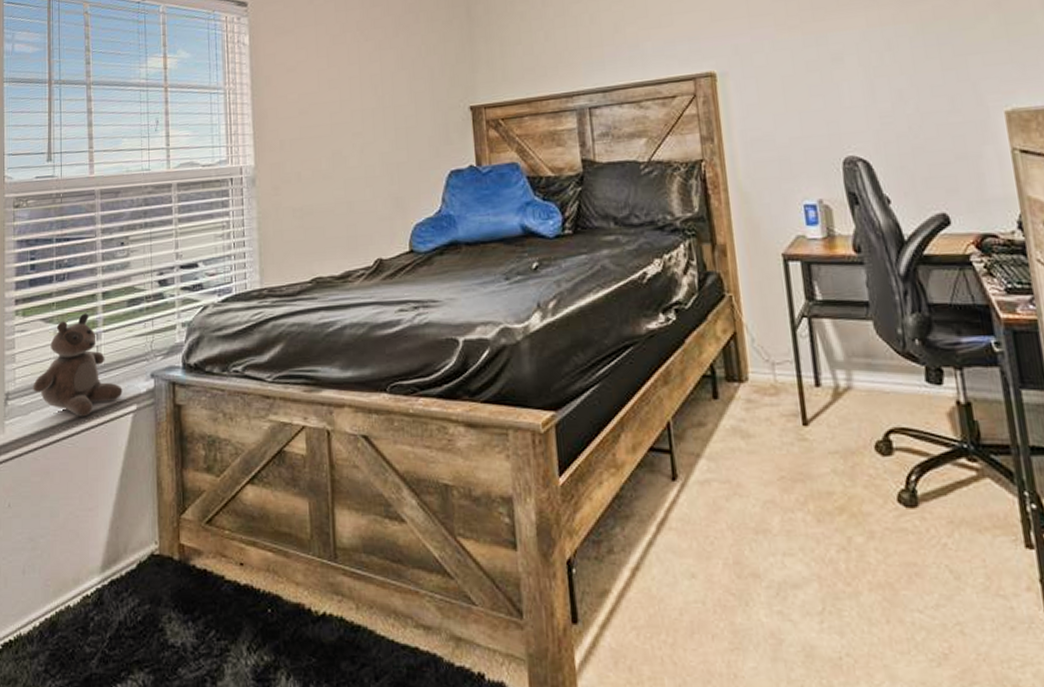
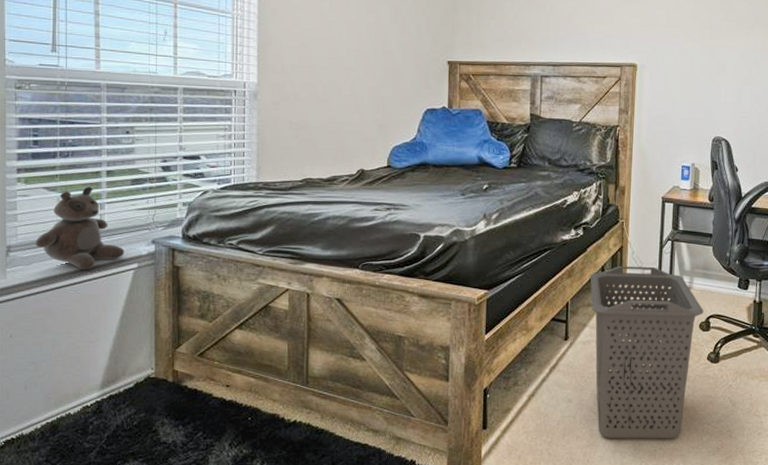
laundry basket: none [695,360,878,639] -> present [590,265,704,439]

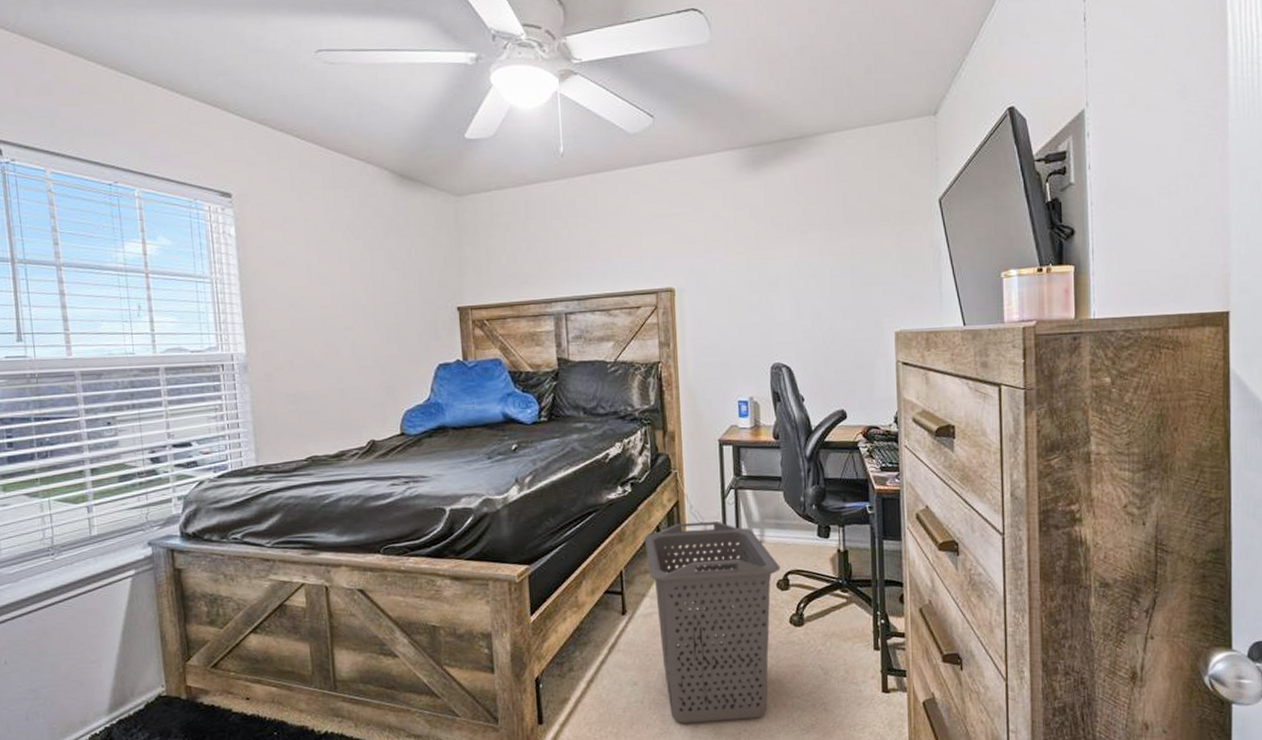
stuffed animal: present [35,186,125,270] -> none [21,488,119,582]

